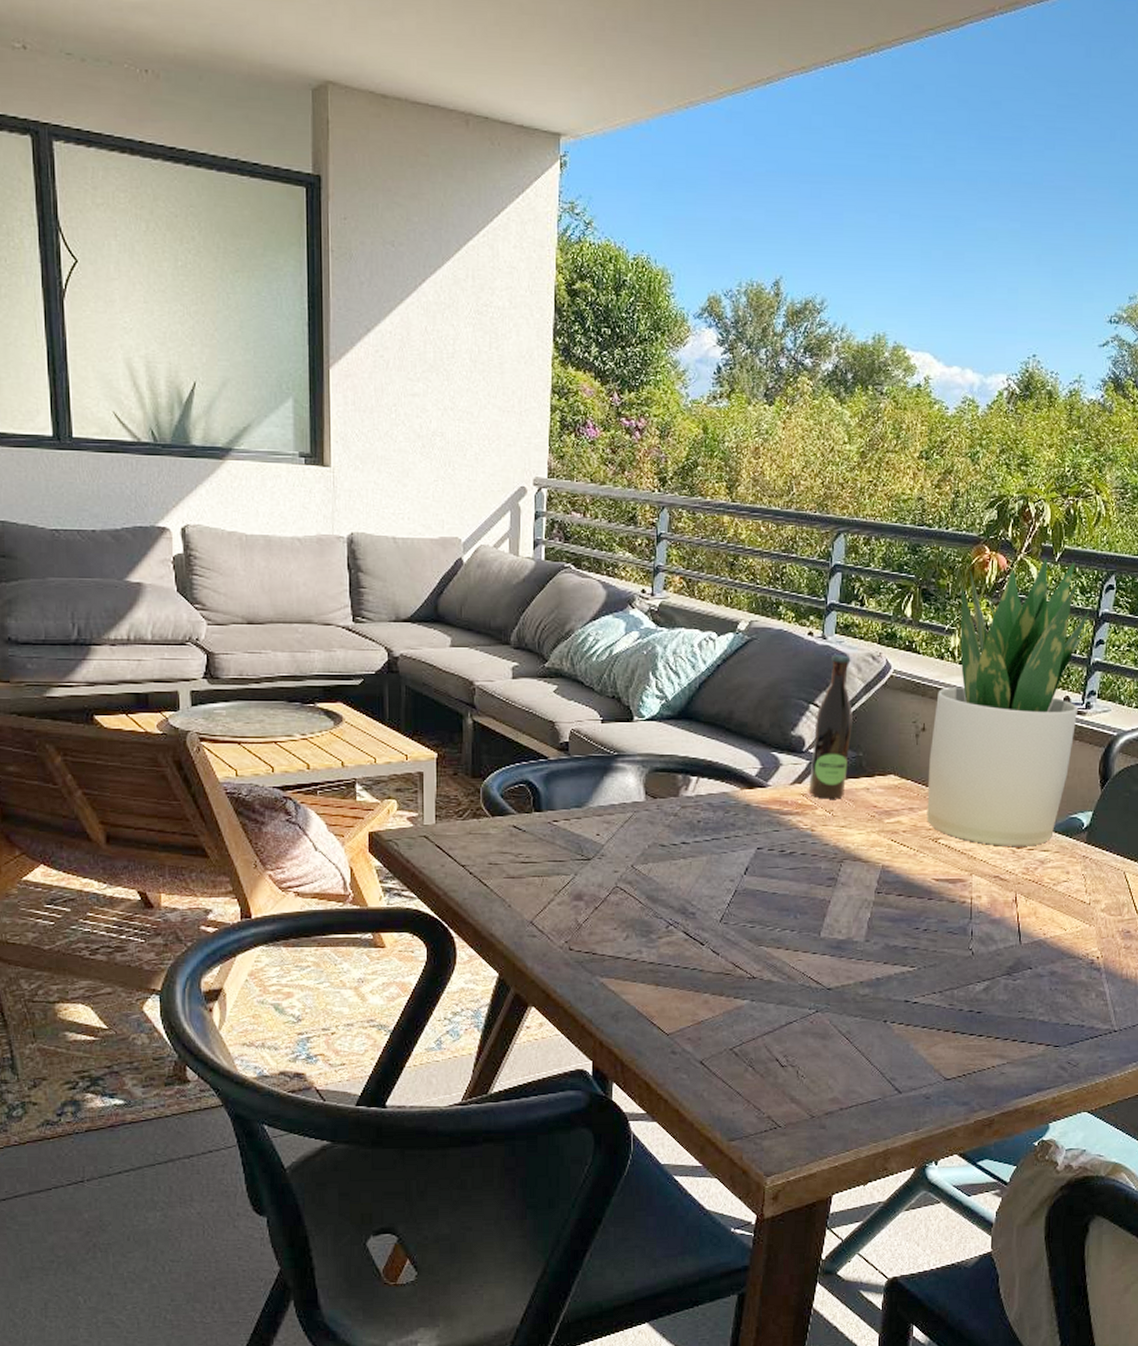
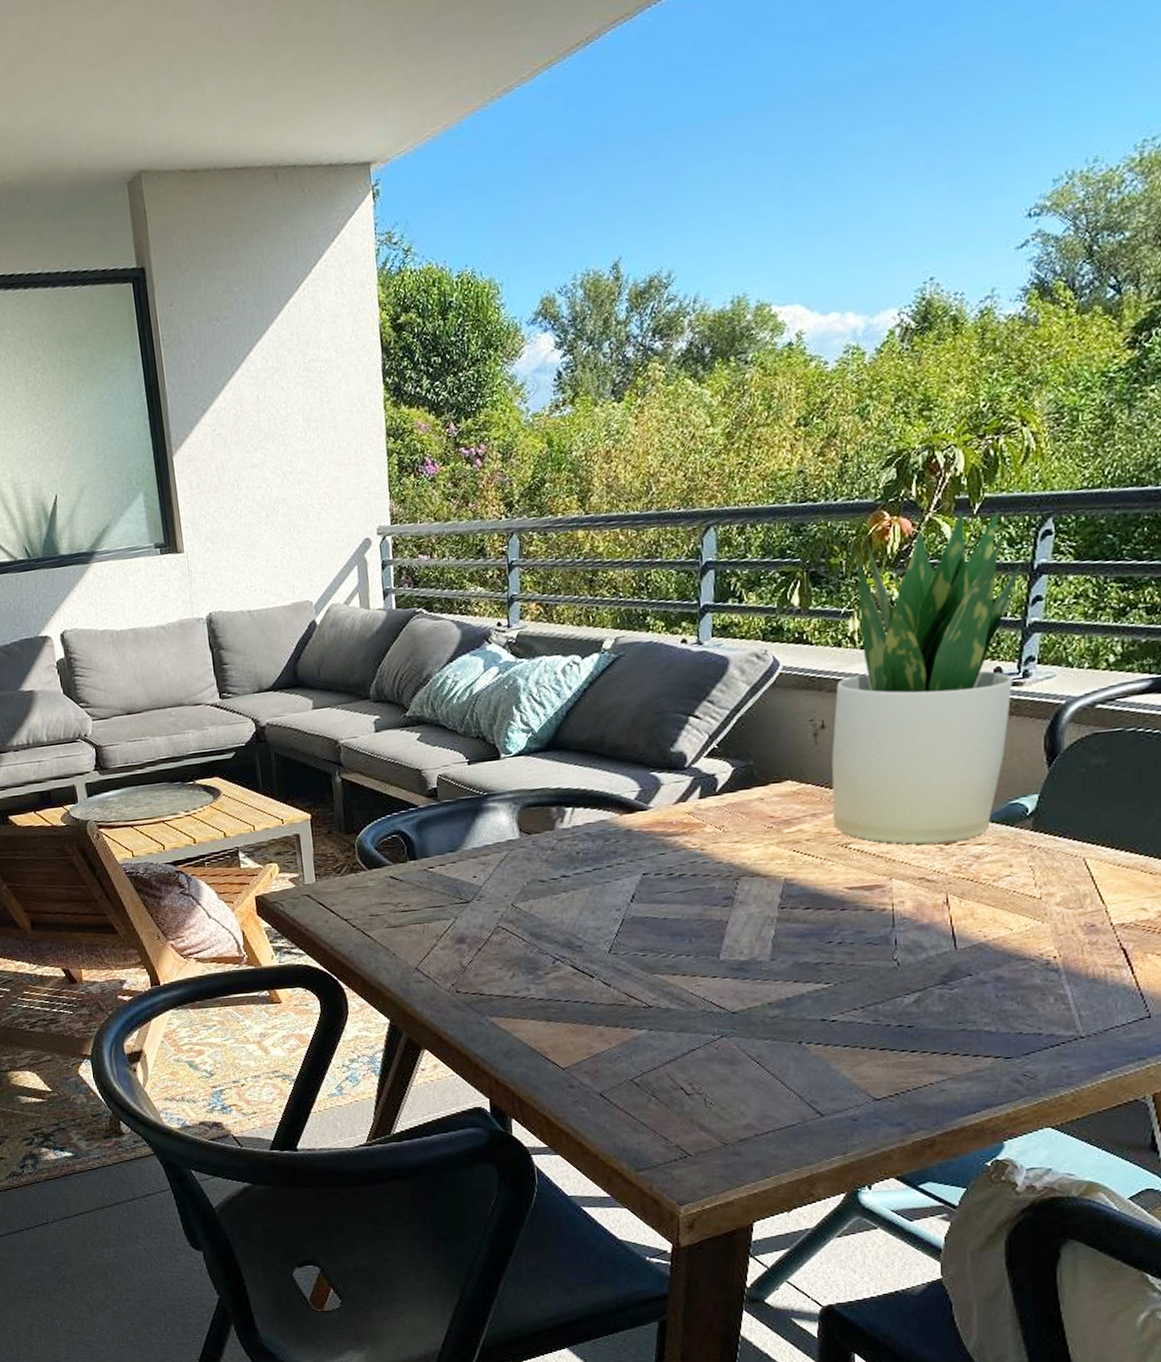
bottle: present [808,655,853,799] -> none [694,659,739,815]

